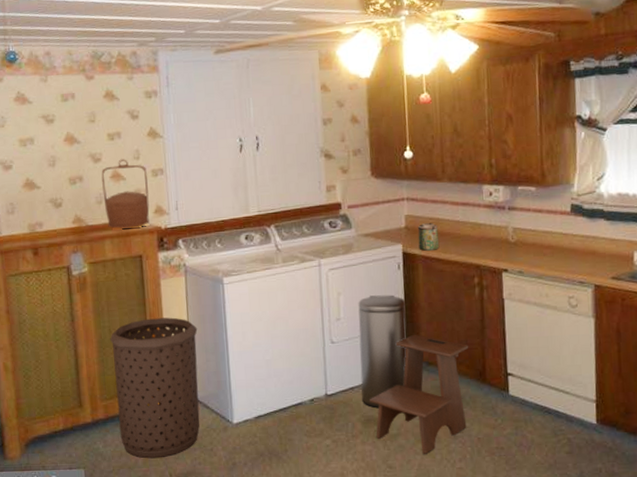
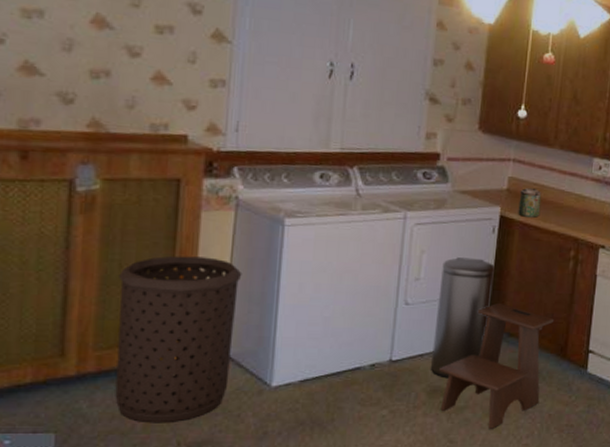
decorative basket: present [101,159,150,229] -> none [136,59,203,145]

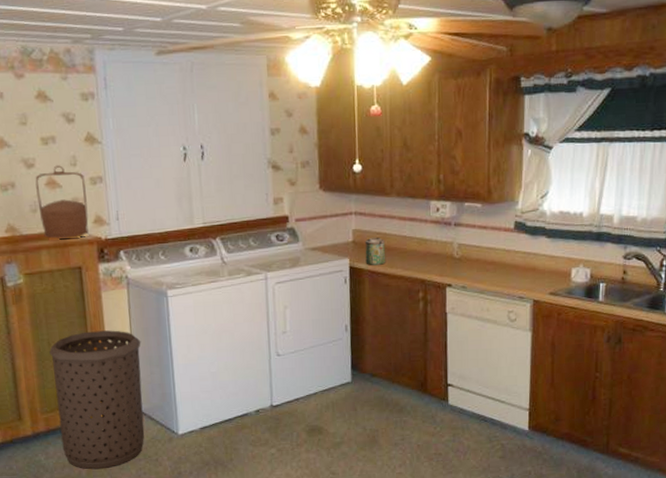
decorative basket: none [136,59,203,145] -> present [35,165,89,239]
pedal bin: present [431,257,496,379] -> none [304,308,352,419]
step stool: present [439,302,555,429] -> none [314,346,412,461]

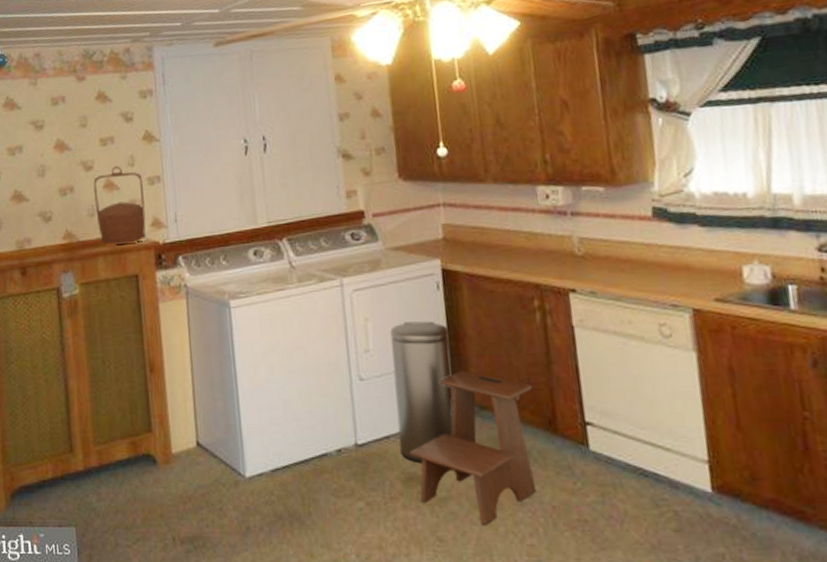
laundry basket: present [49,330,145,470] -> none [104,347,207,517]
pedal bin: none [304,308,352,419] -> present [390,321,454,464]
step stool: none [314,346,412,461] -> present [410,370,537,525]
canister: present [364,237,386,266] -> none [458,232,488,268]

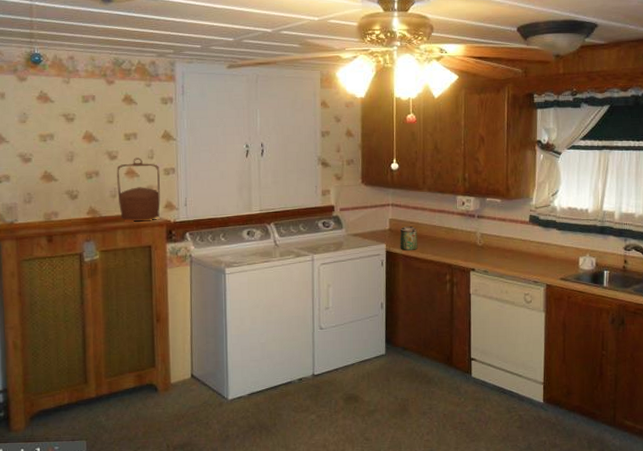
pedal bin: present [390,321,454,464] -> none [344,288,387,388]
step stool: present [410,370,537,525] -> none [352,322,440,428]
canister: none [458,232,488,268] -> present [400,226,418,251]

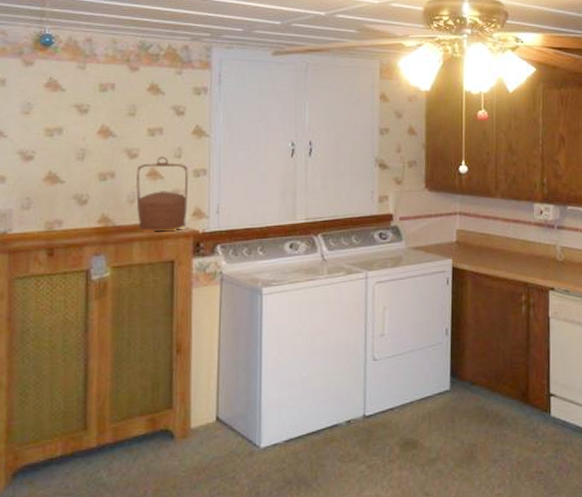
canister: present [400,226,418,251] -> none [468,237,490,268]

